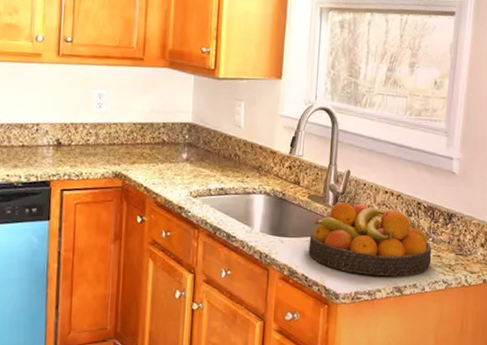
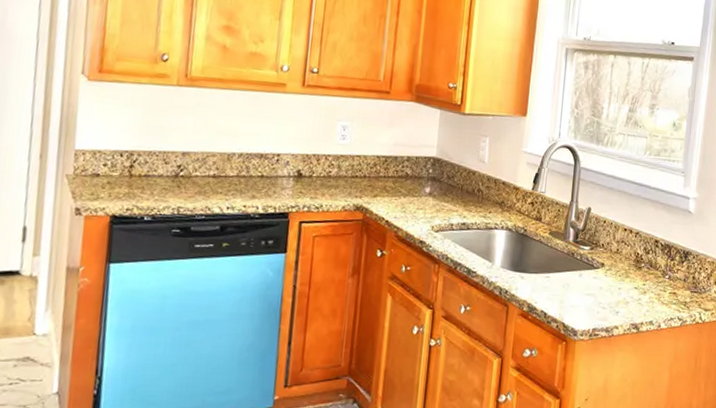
fruit bowl: present [308,202,432,276] -> none [548,239,668,313]

